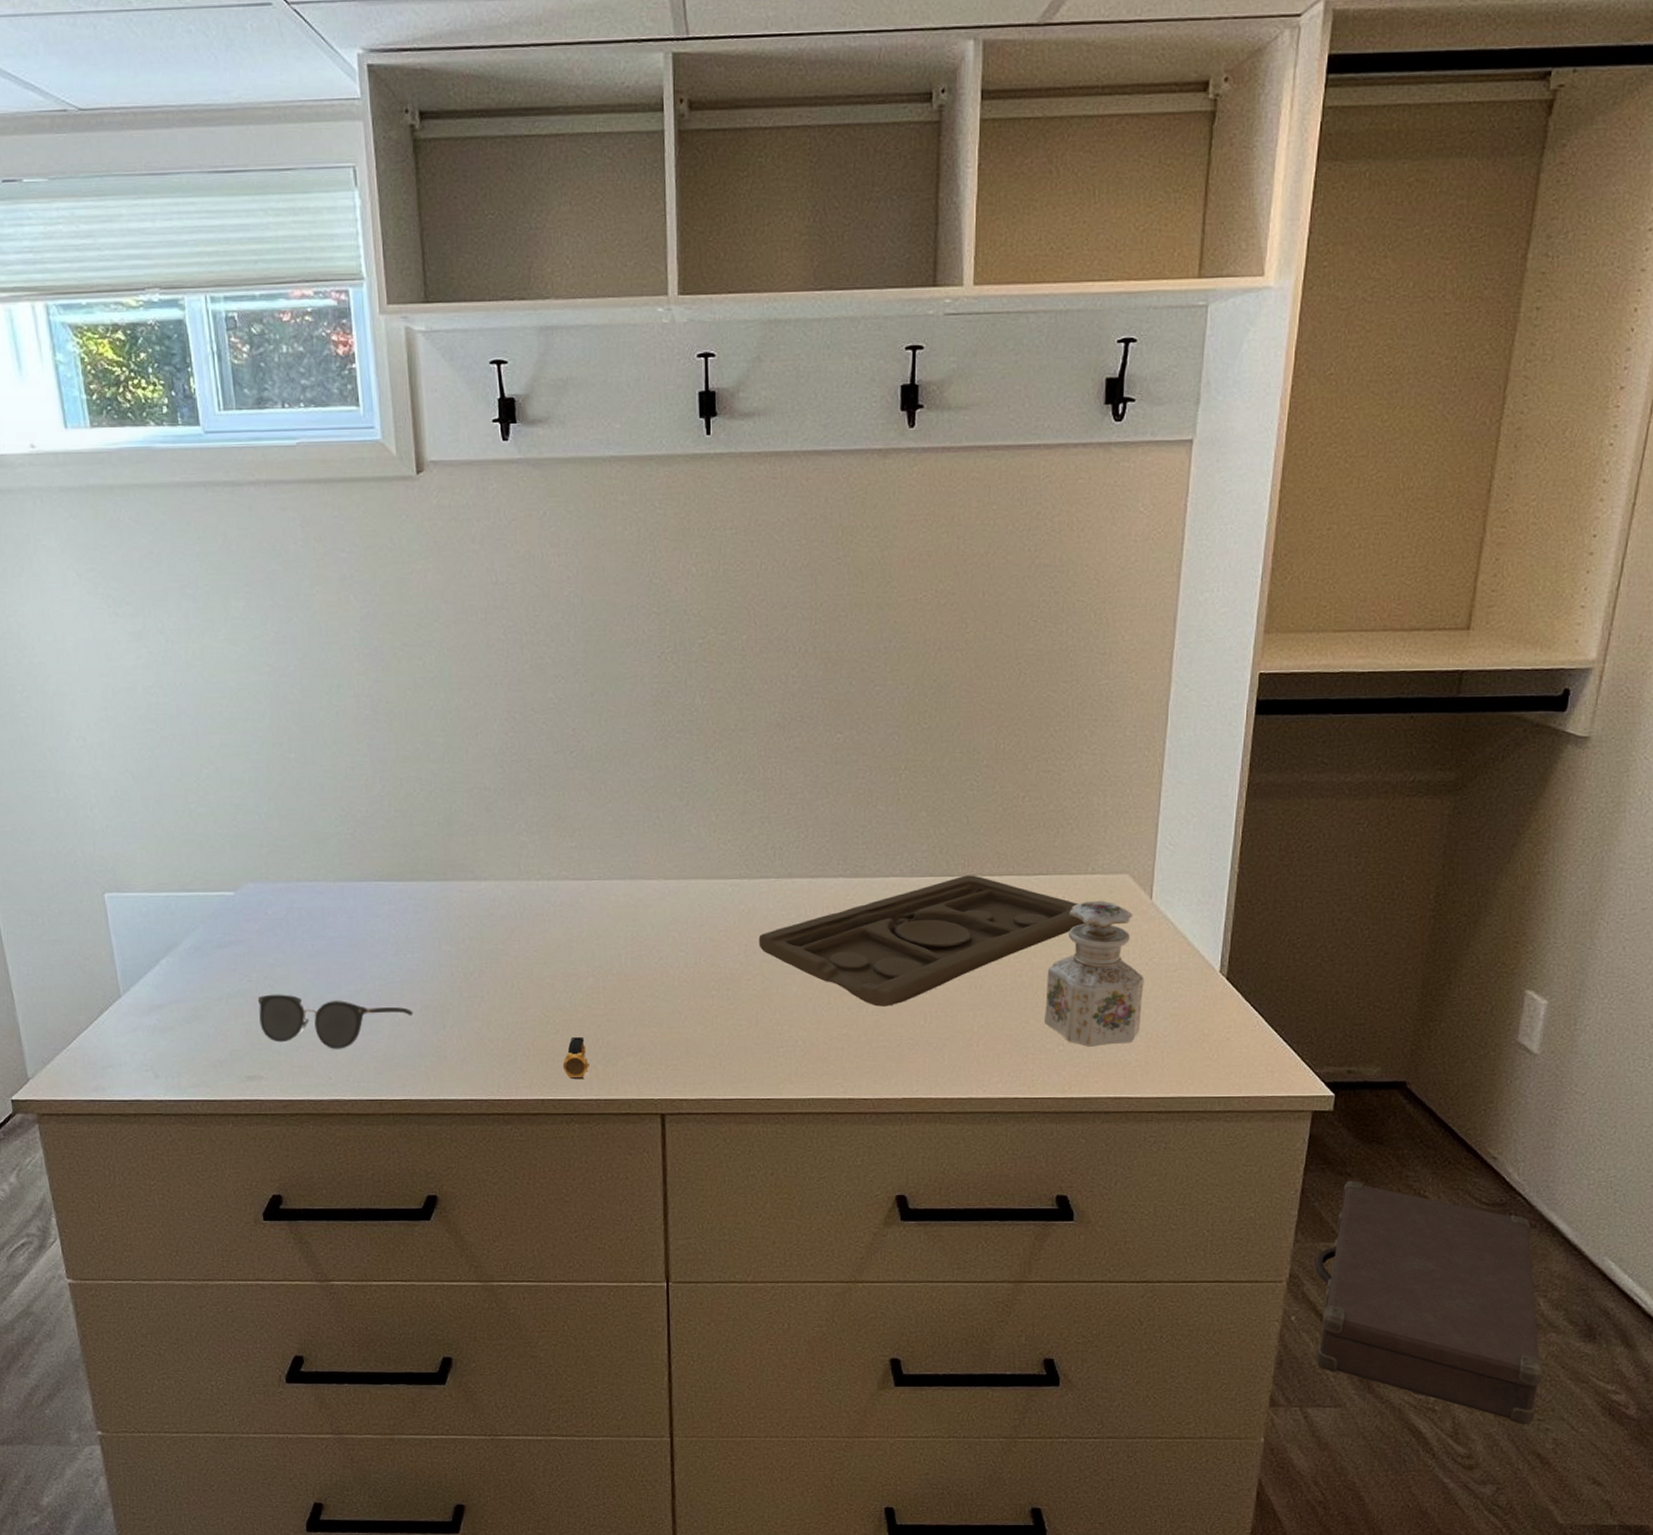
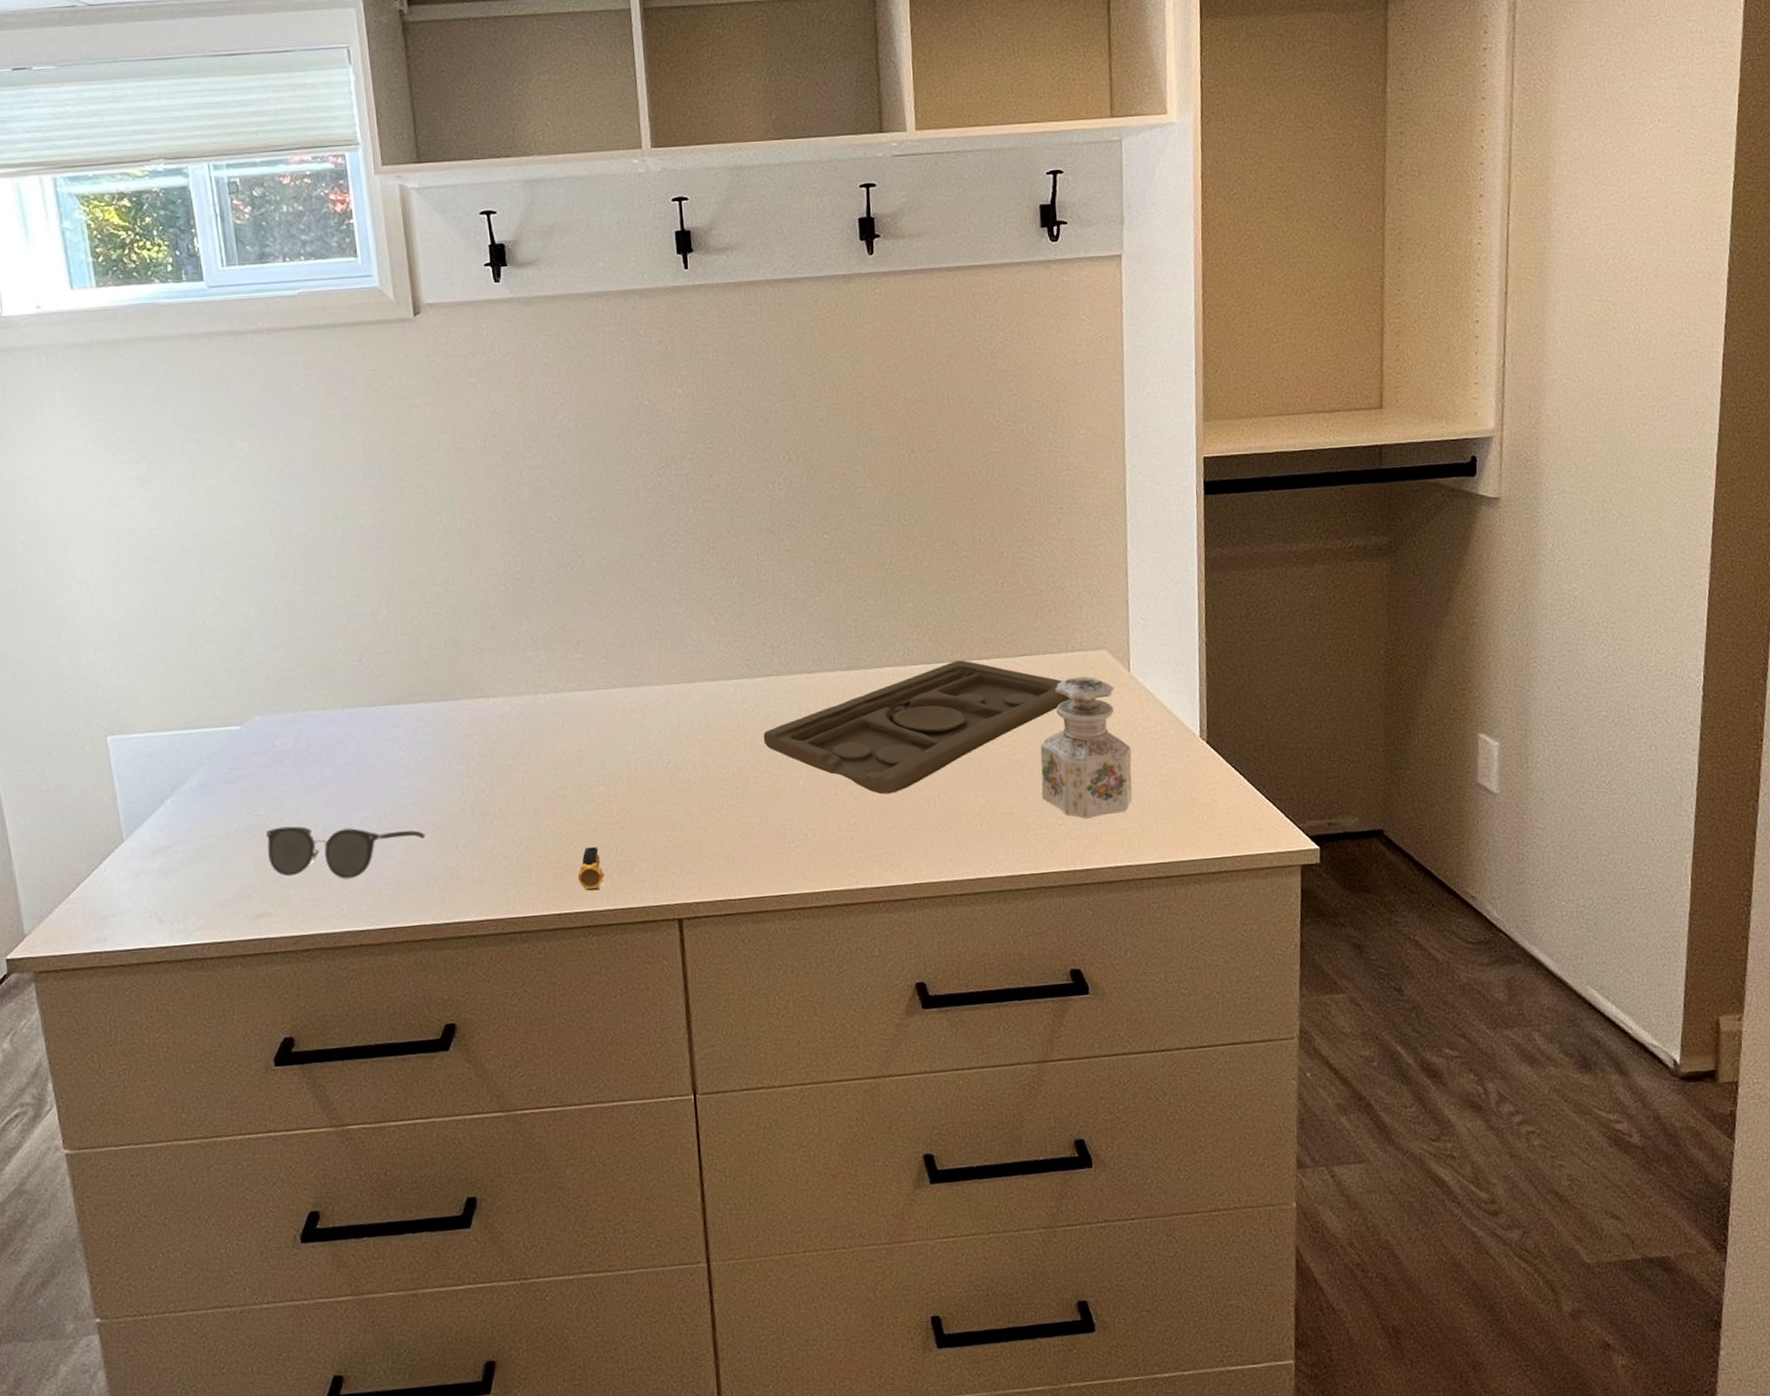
suitcase: present [1314,1181,1544,1425] -> none [1322,930,1549,1164]

